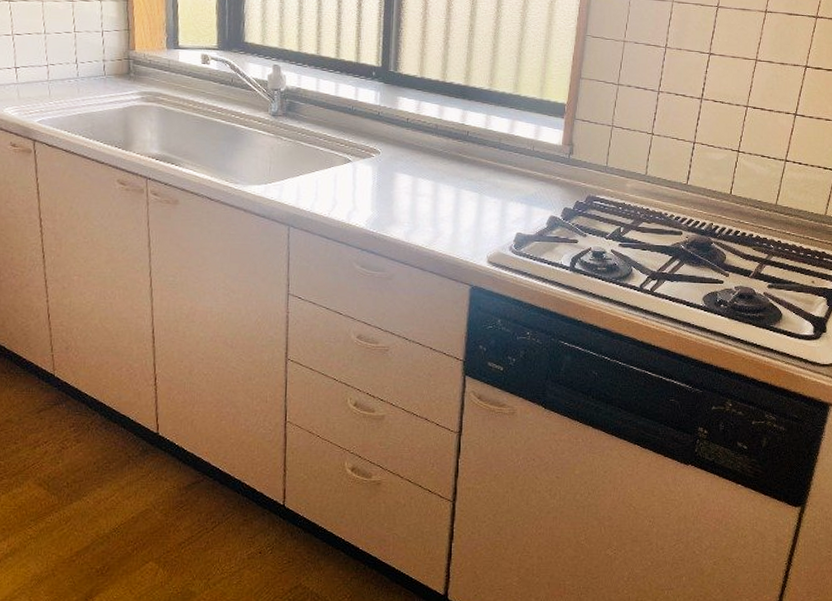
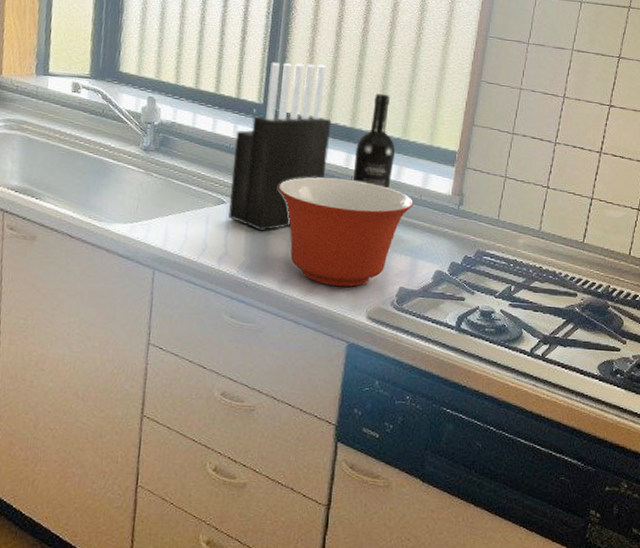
knife block: none [355,25,447,186] -> present [228,62,332,231]
mixing bowl: none [400,133,527,235] -> present [278,177,414,287]
wine bottle: none [468,52,507,142] -> present [352,94,395,189]

